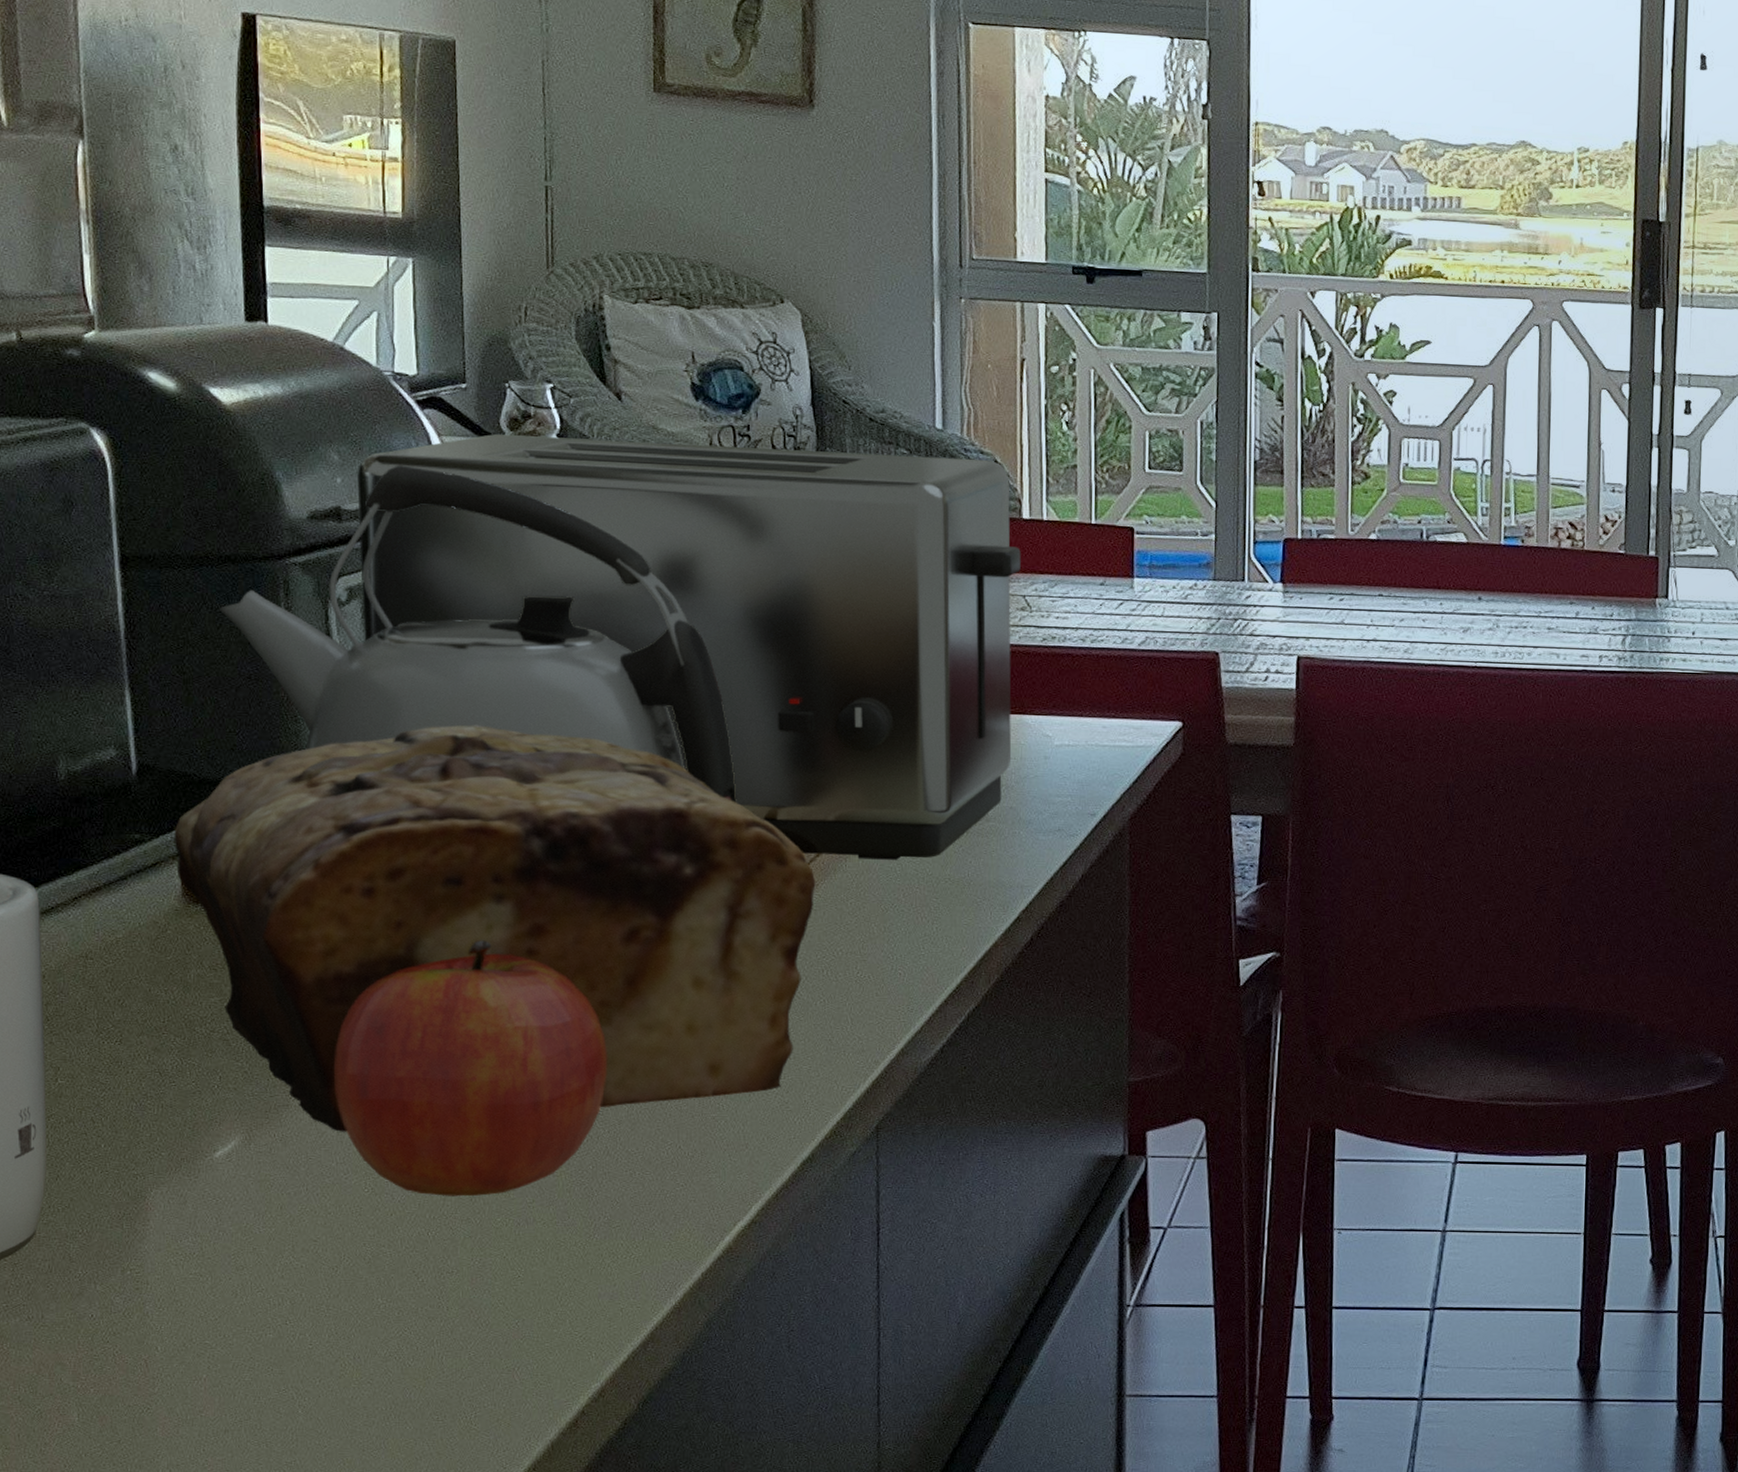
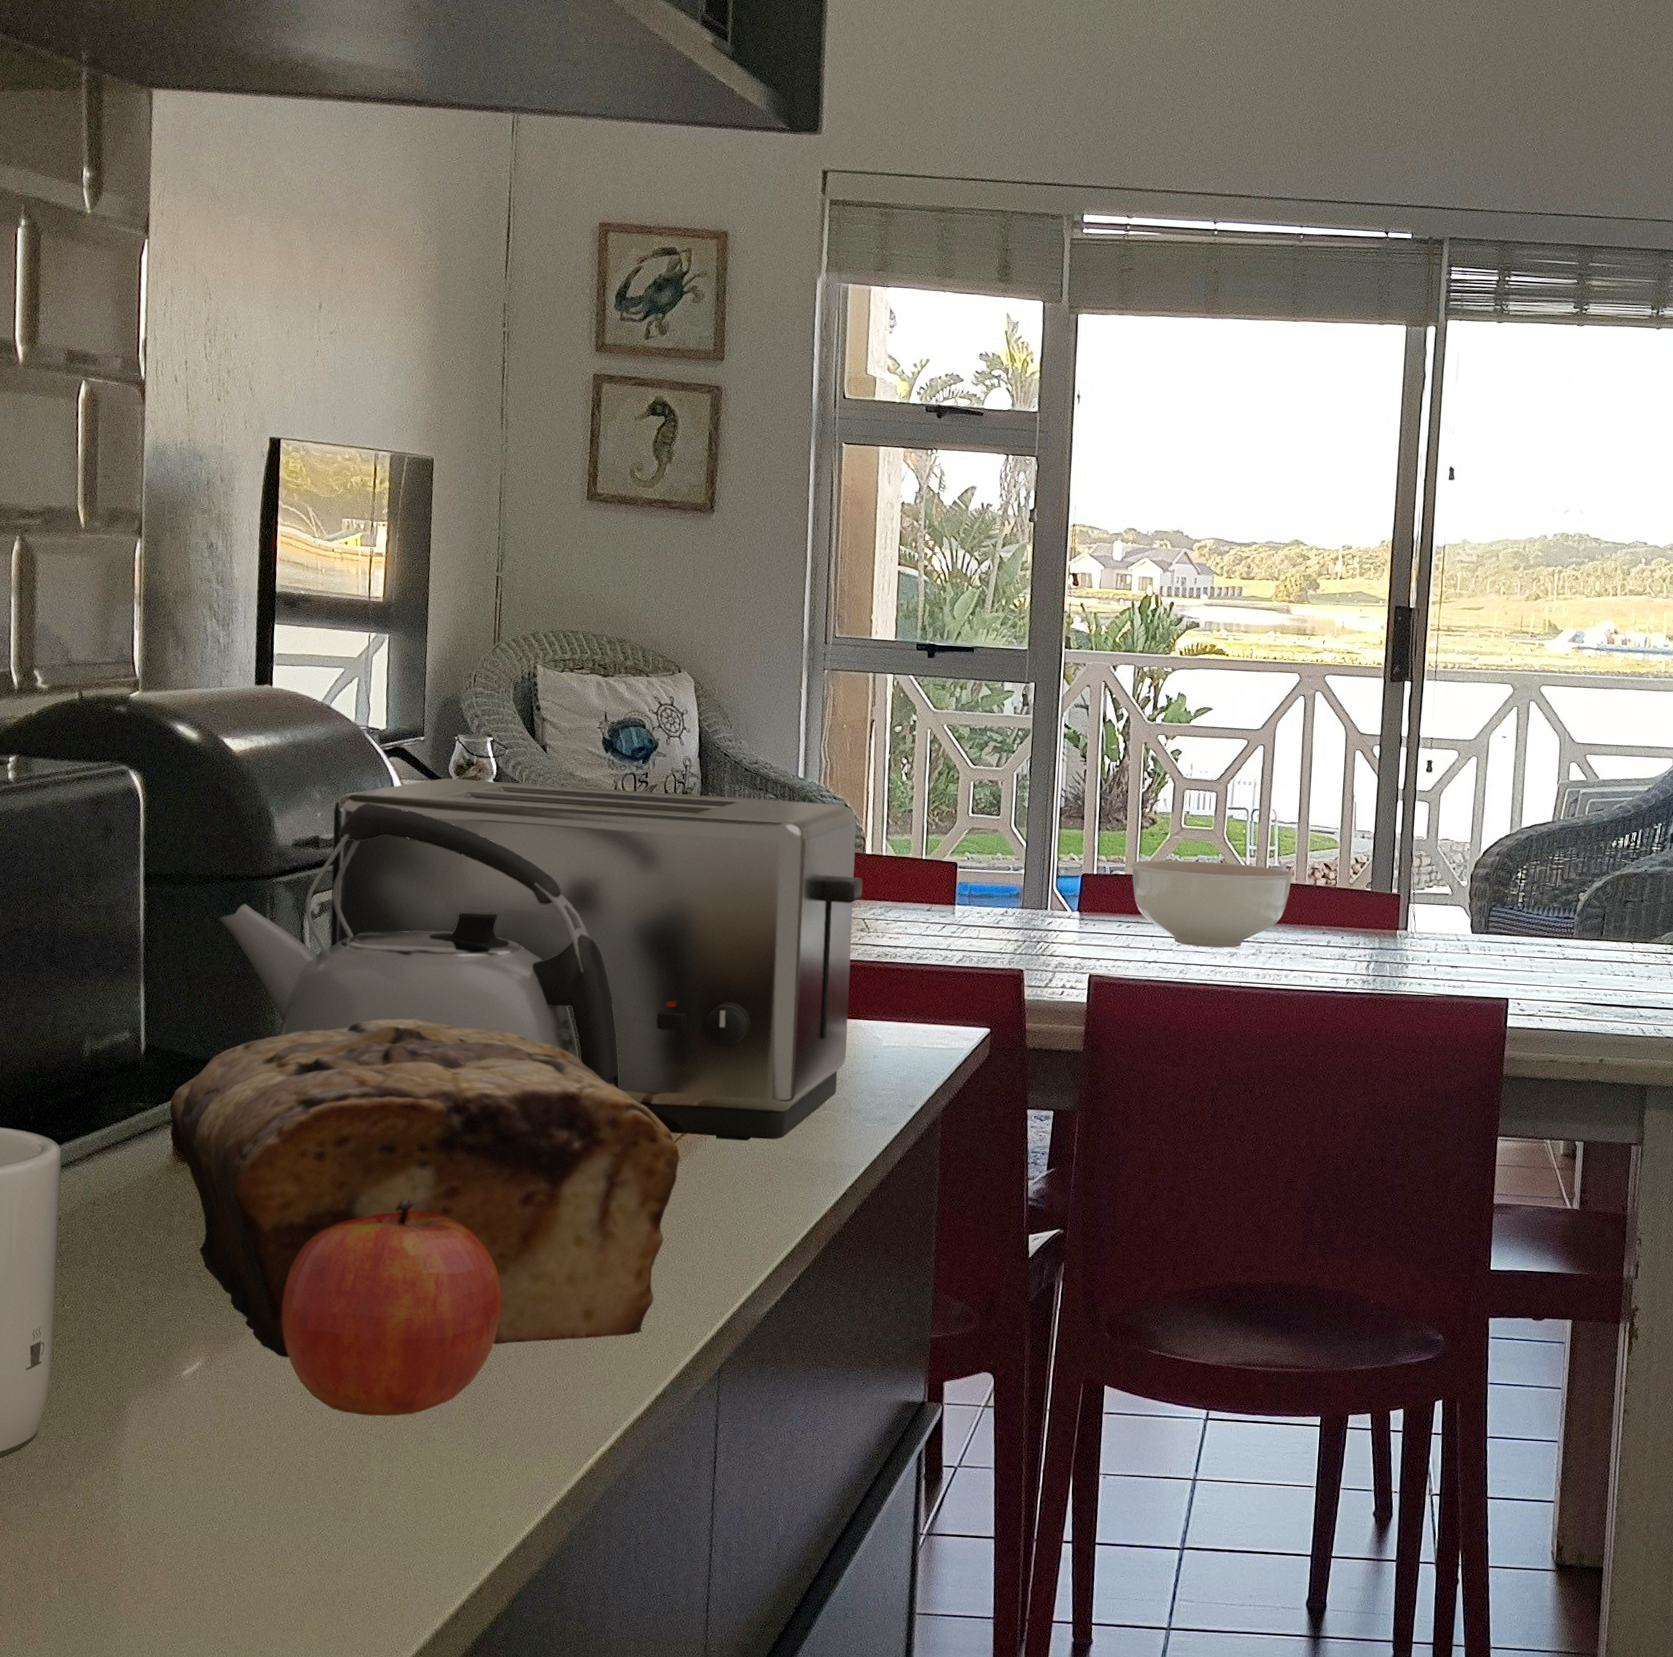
bowl: none [1341,520,1533,622] -> present [1131,860,1293,948]

